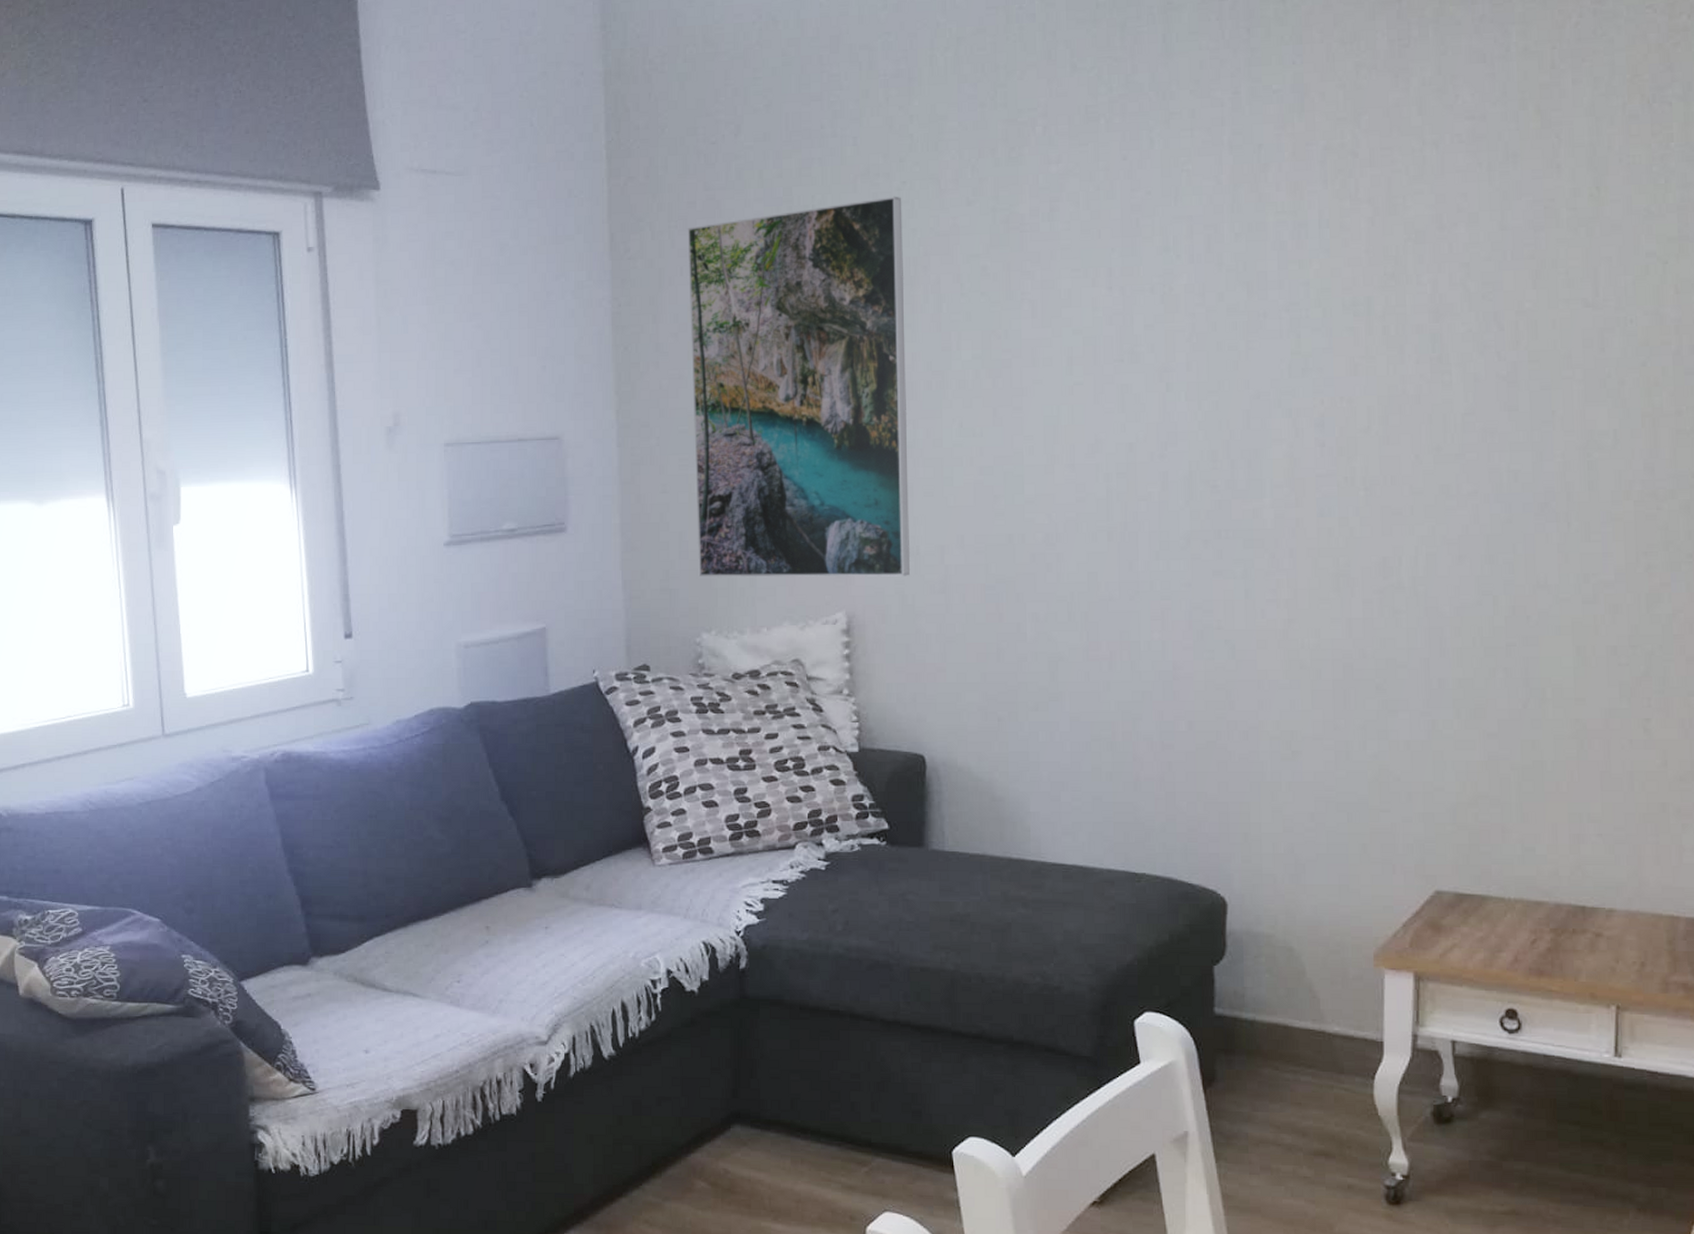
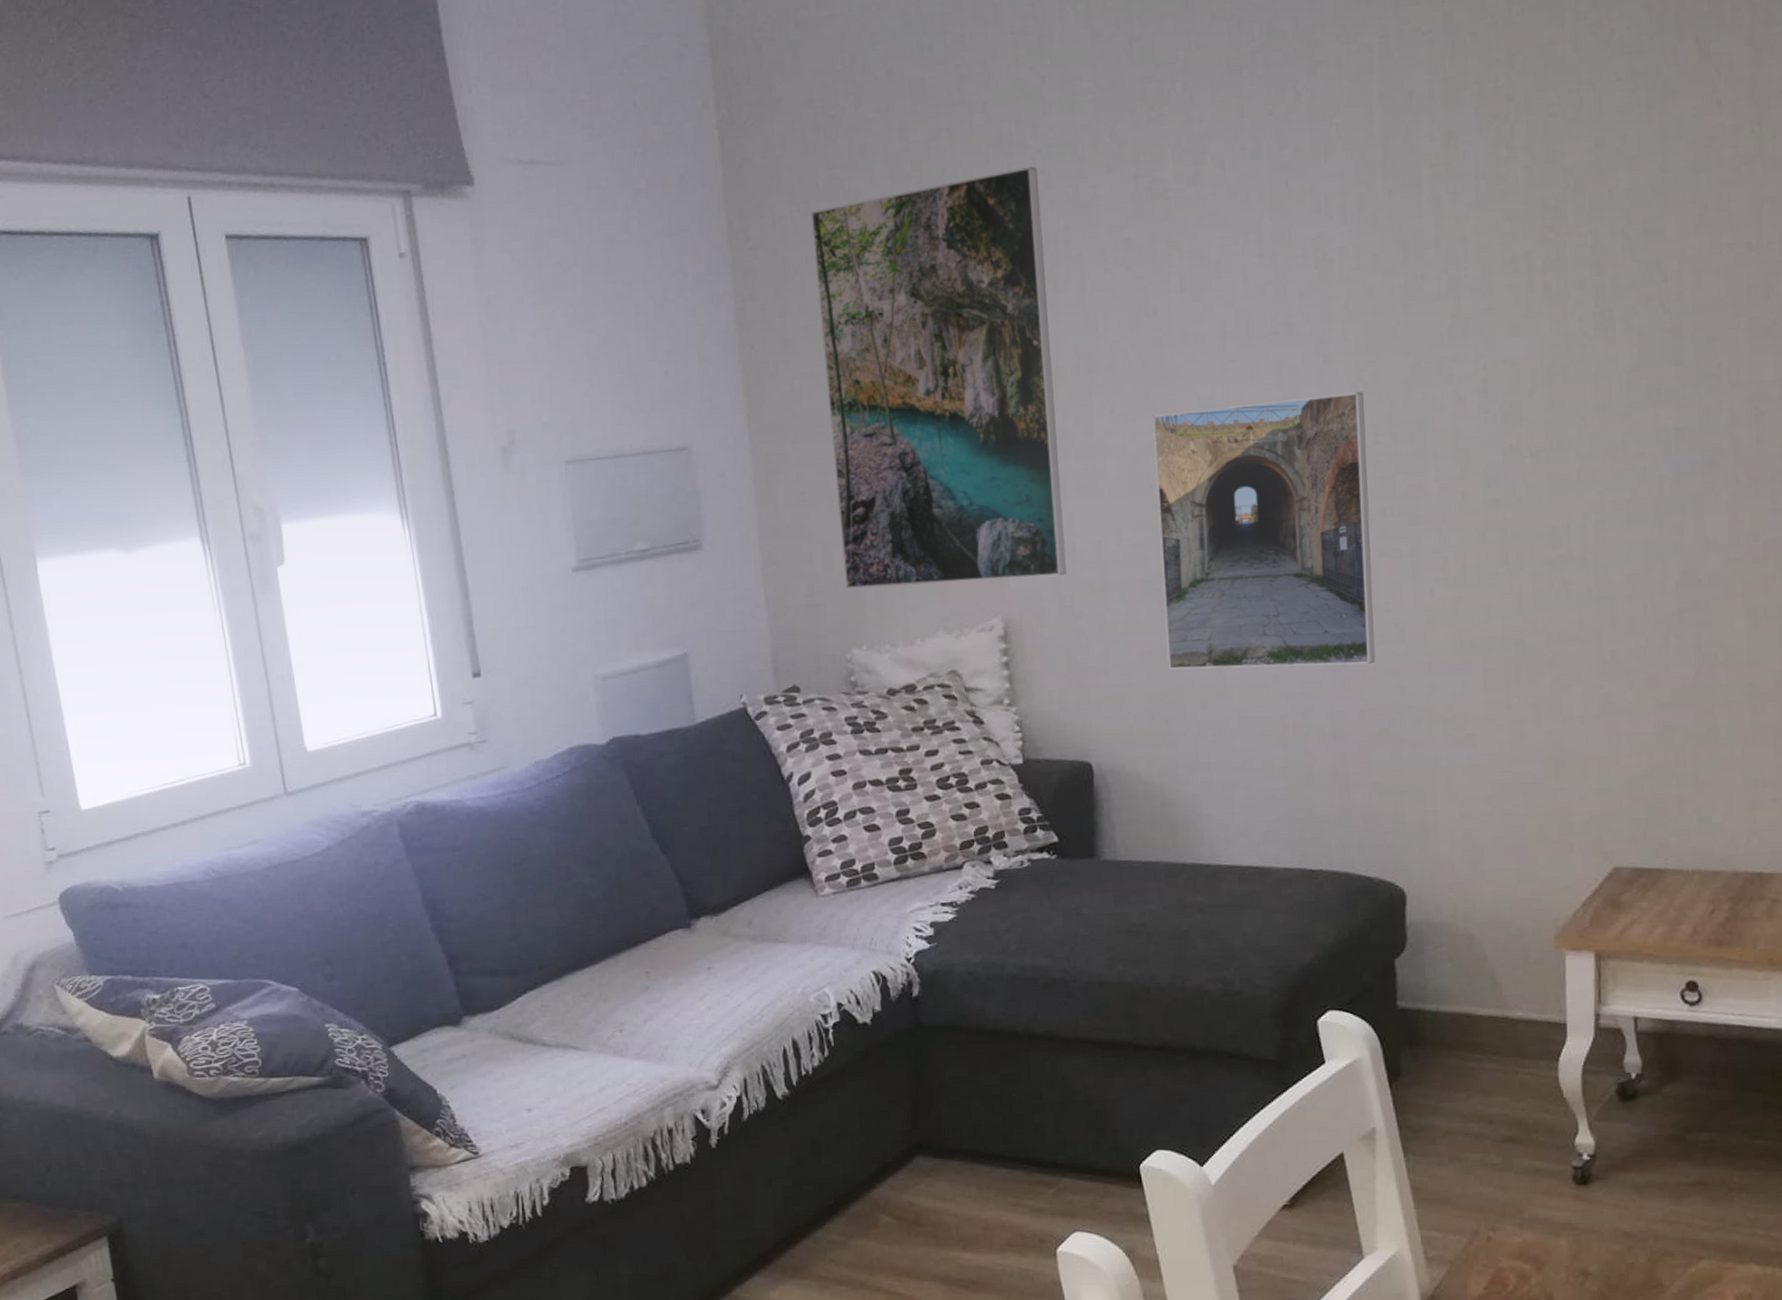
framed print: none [999,419,1206,678] -> present [1152,392,1376,670]

